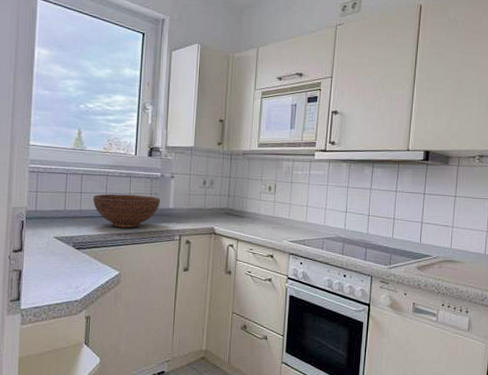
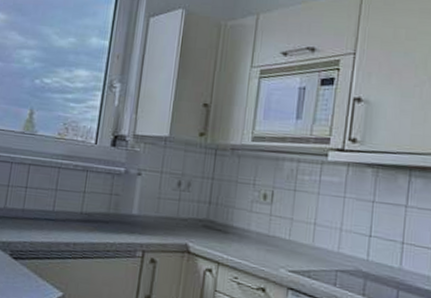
fruit bowl: present [93,193,161,229] -> none [39,190,122,237]

